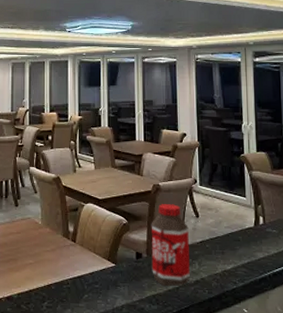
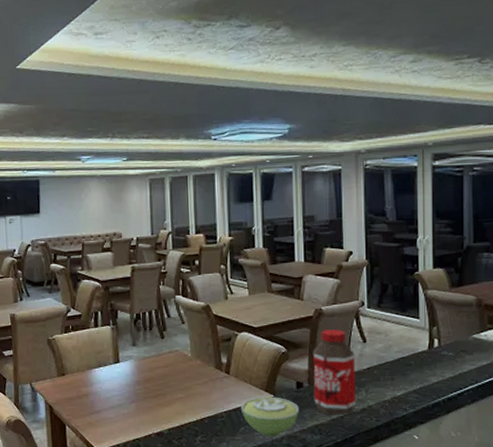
sugar bowl: none [85,263,138,306] -> present [240,394,299,437]

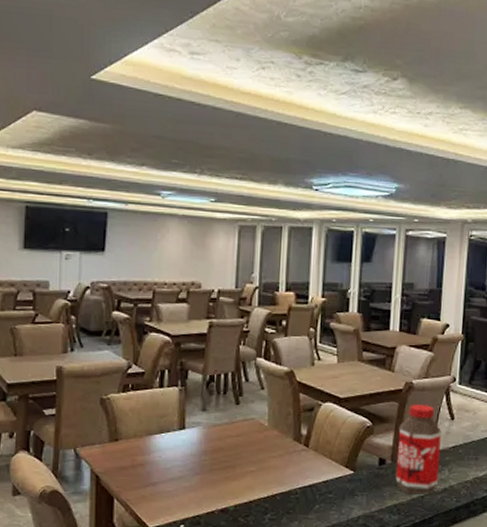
sugar bowl: present [240,394,299,437] -> none [317,470,379,516]

